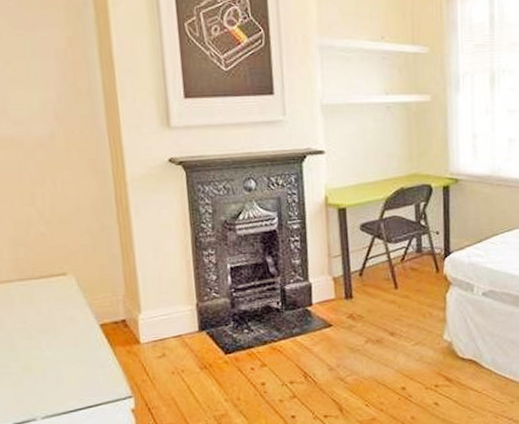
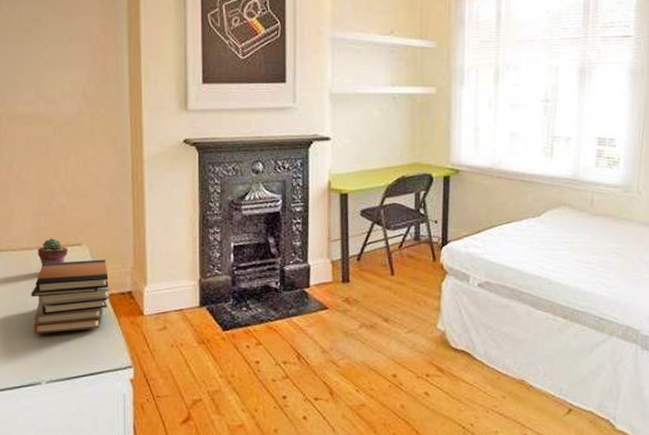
book stack: none [16,288,103,370] -> present [31,259,110,334]
potted succulent: none [18,269,53,298] -> present [37,238,69,265]

